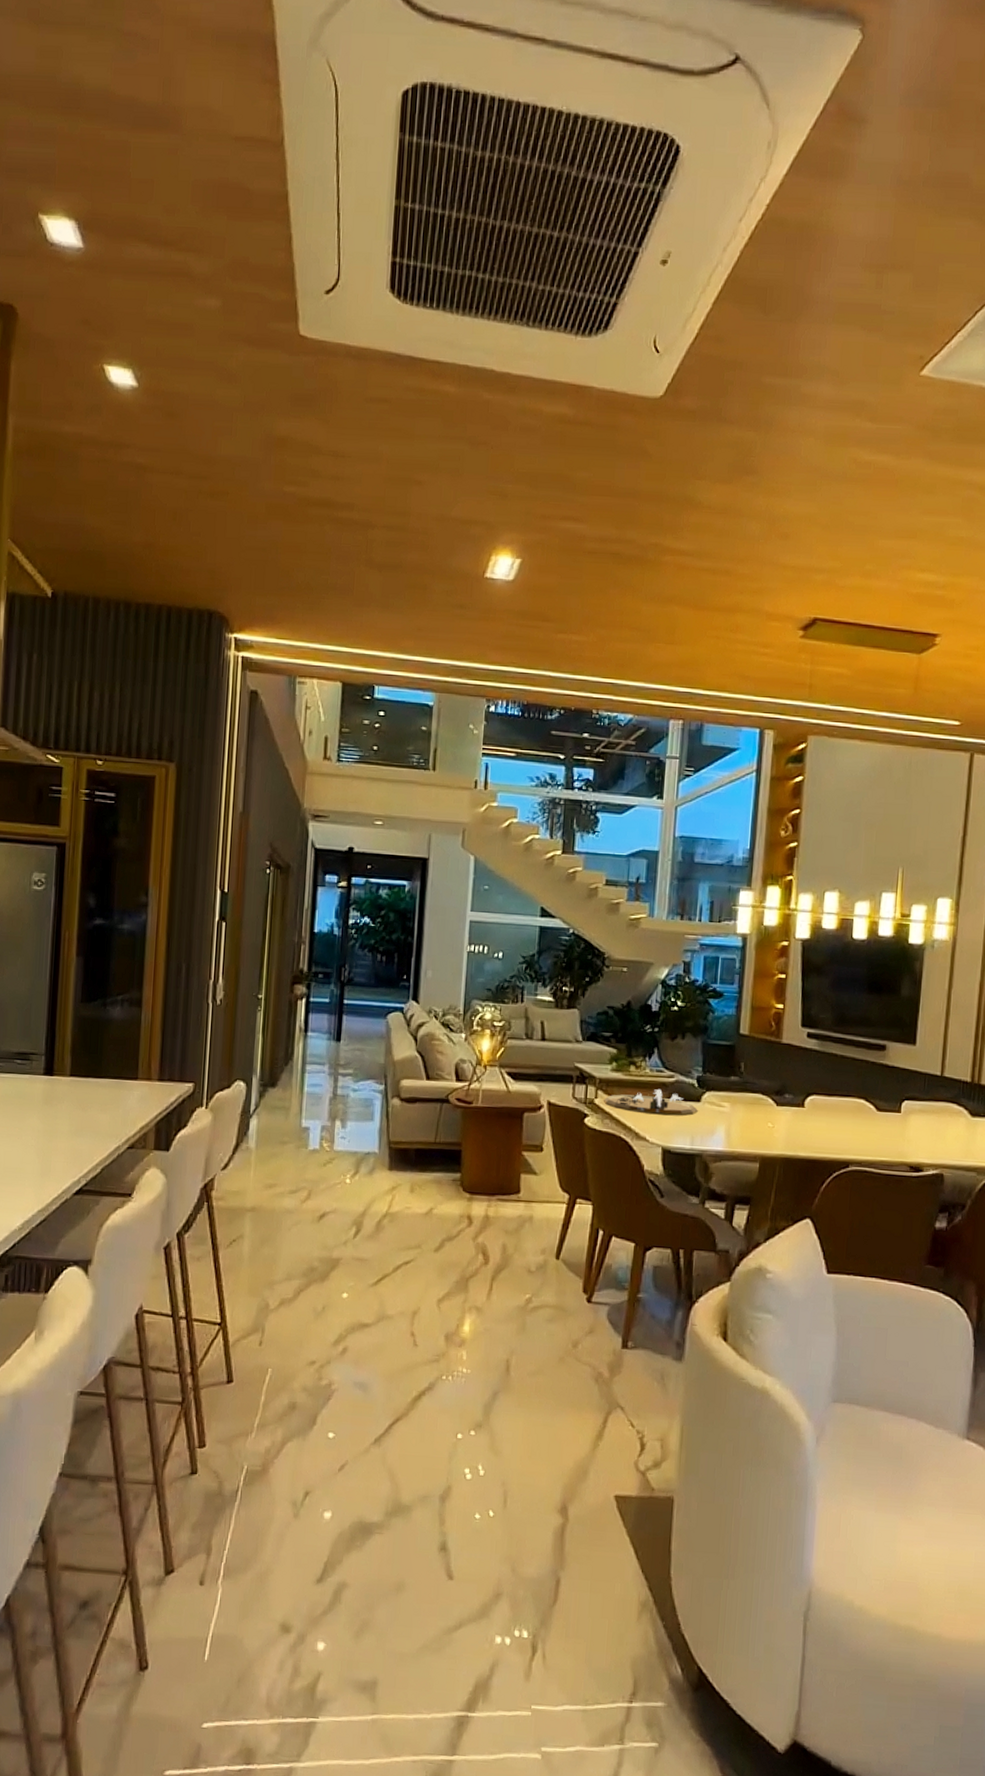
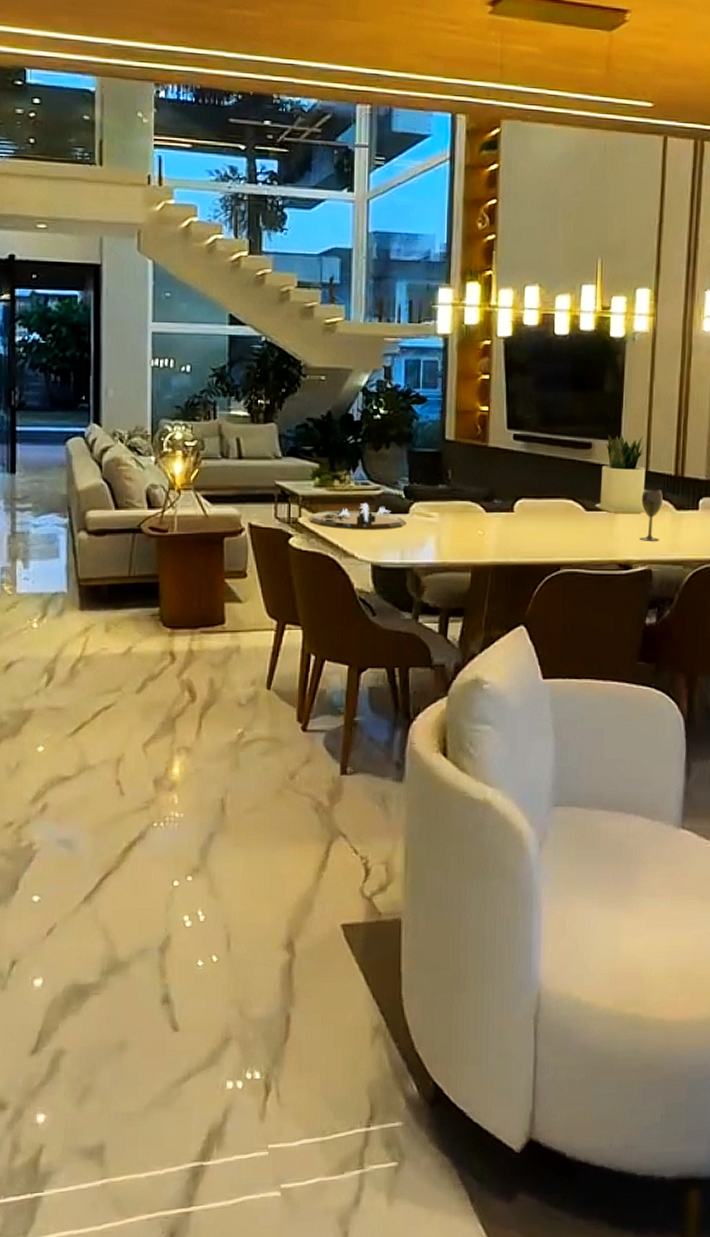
planter: none [887,1038,943,1118] -> present [595,434,647,514]
wine glass: none [932,1093,958,1146] -> present [640,488,664,541]

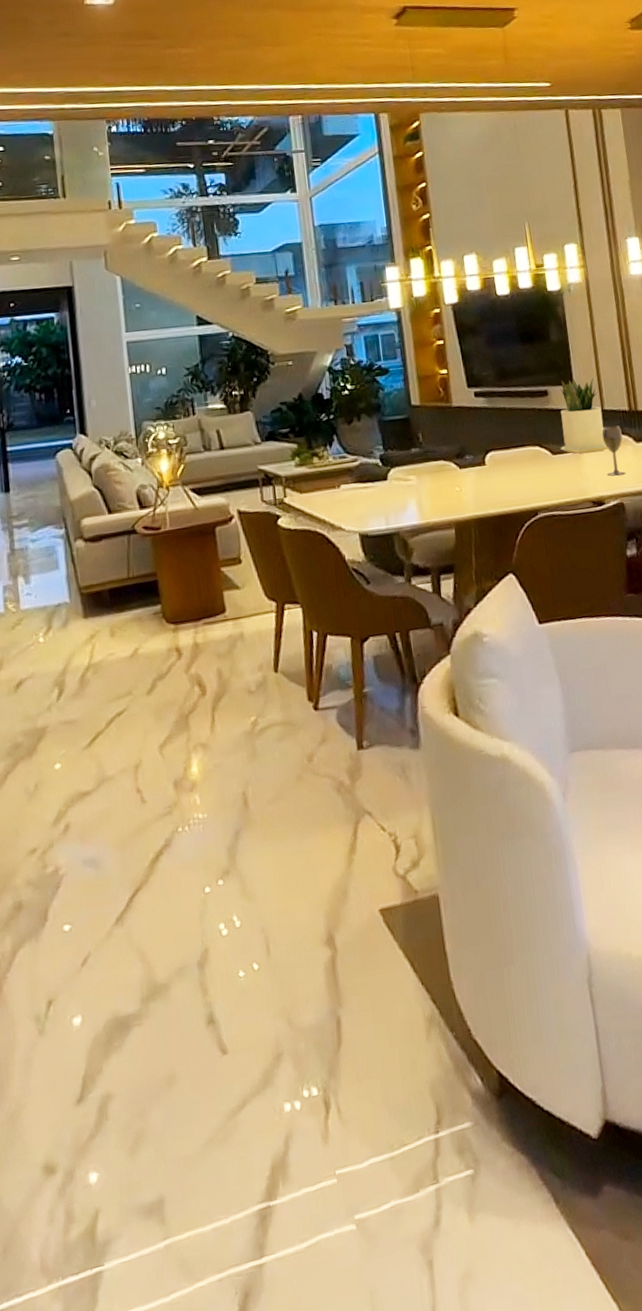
decorative tray: present [308,503,407,531] -> none [293,475,387,505]

